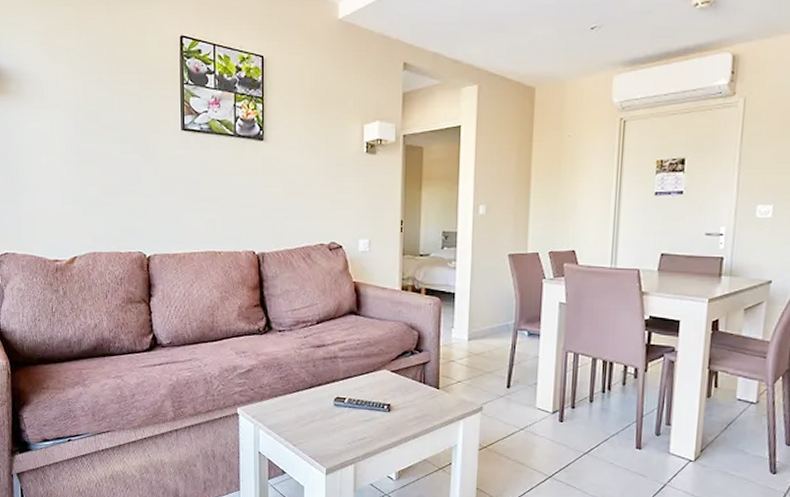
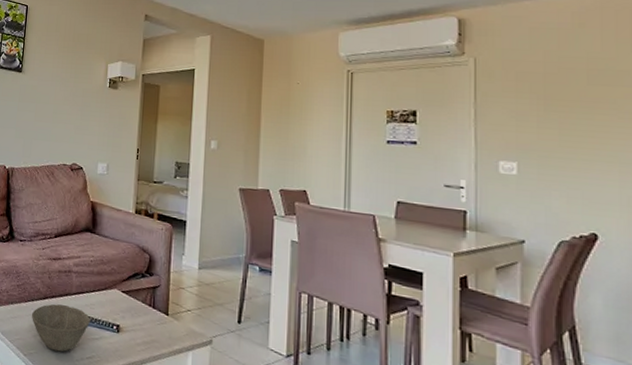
bowl: none [297,391,360,438] -> present [31,303,90,352]

